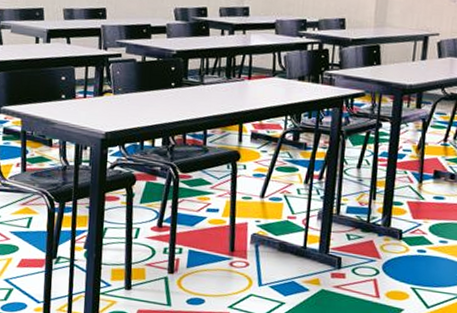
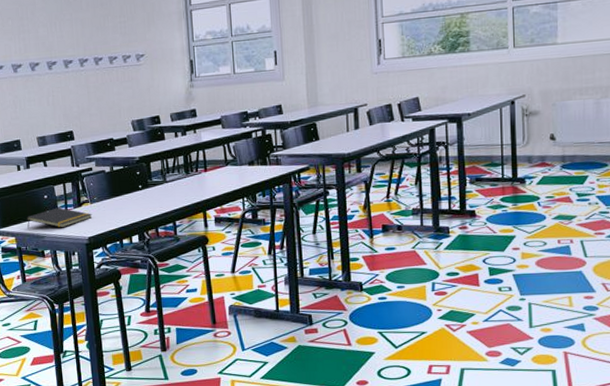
notepad: none [37,92,114,117] -> present [27,207,92,229]

